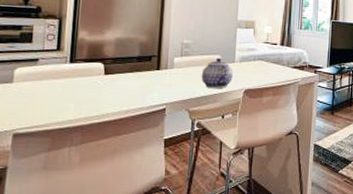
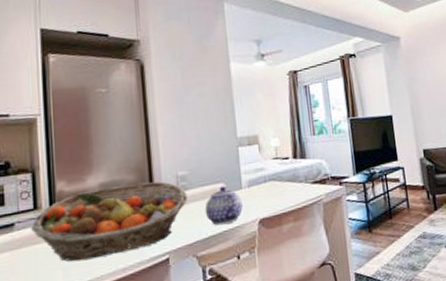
fruit basket: none [52,42,189,99] -> present [31,181,188,262]

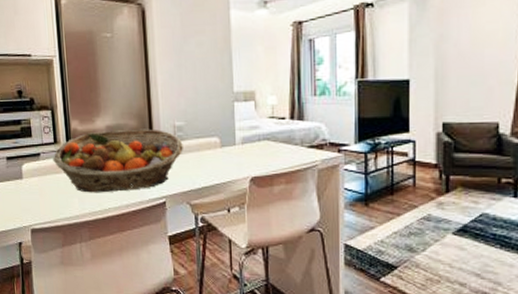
teapot: present [204,185,243,225] -> none [199,140,235,178]

